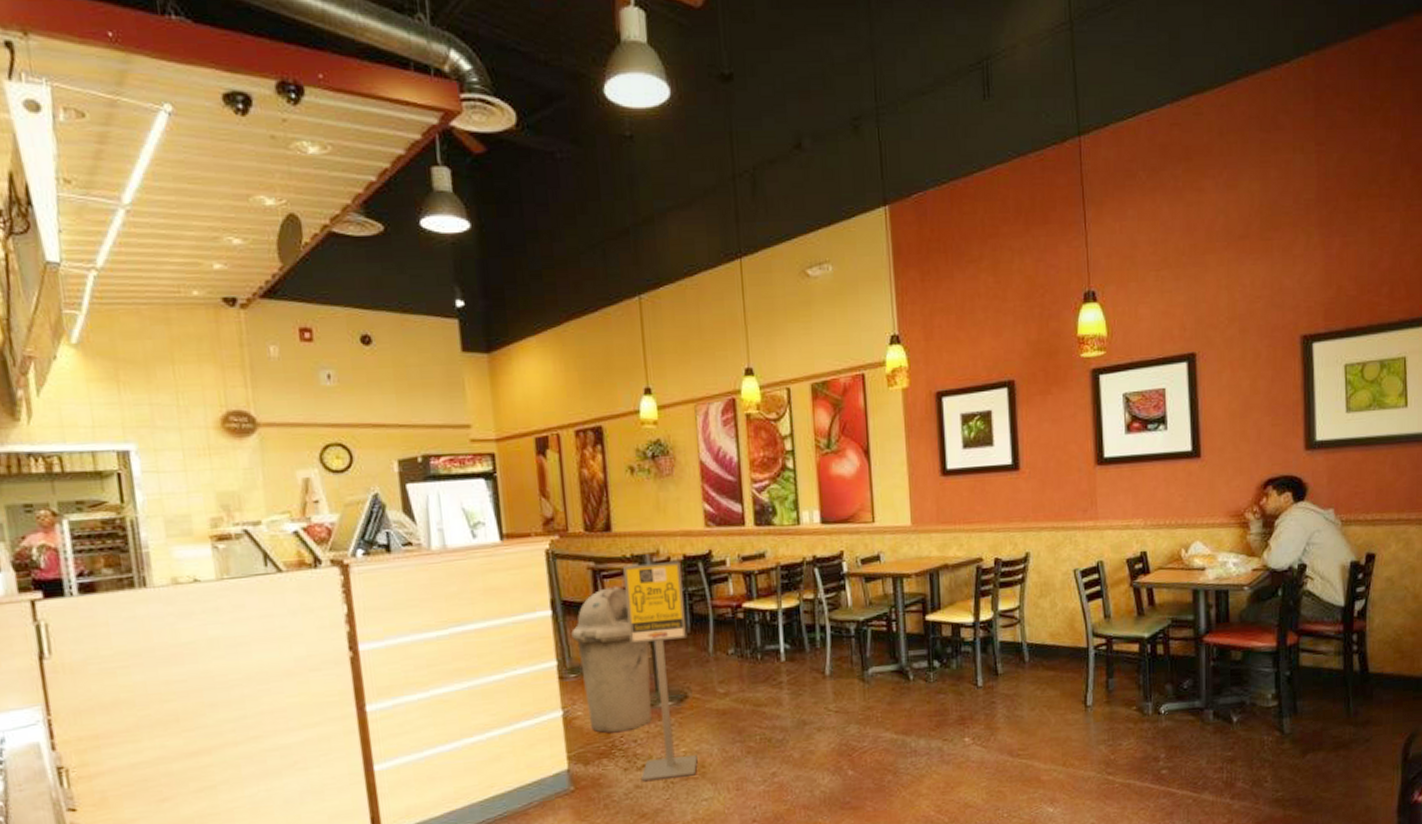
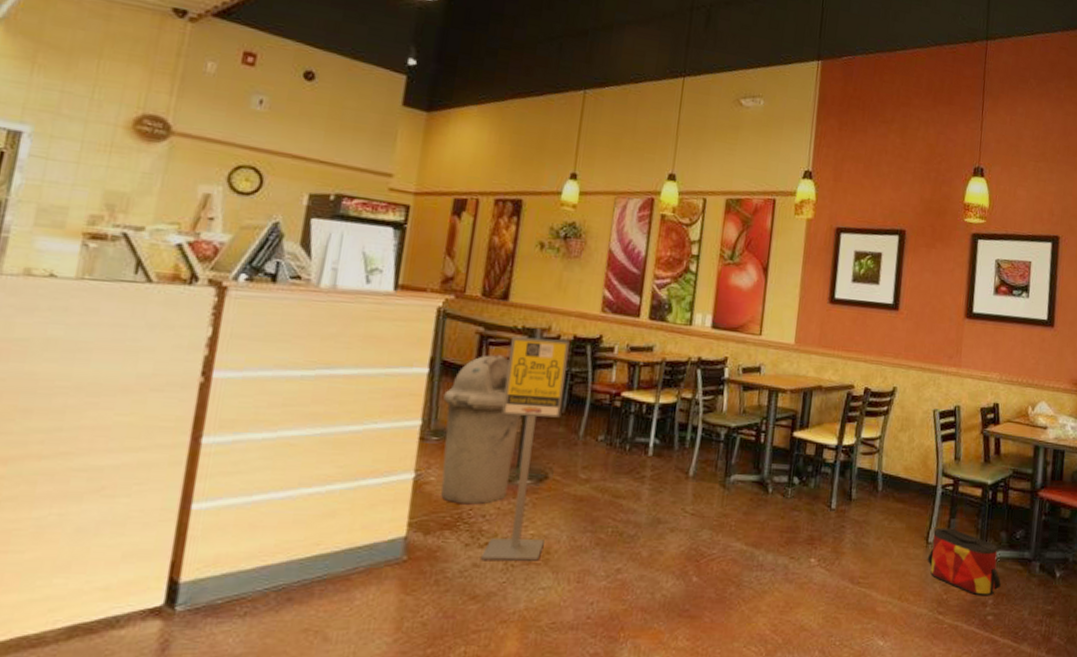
bag: none [1088,688,1172,752] -> present [927,527,1001,596]

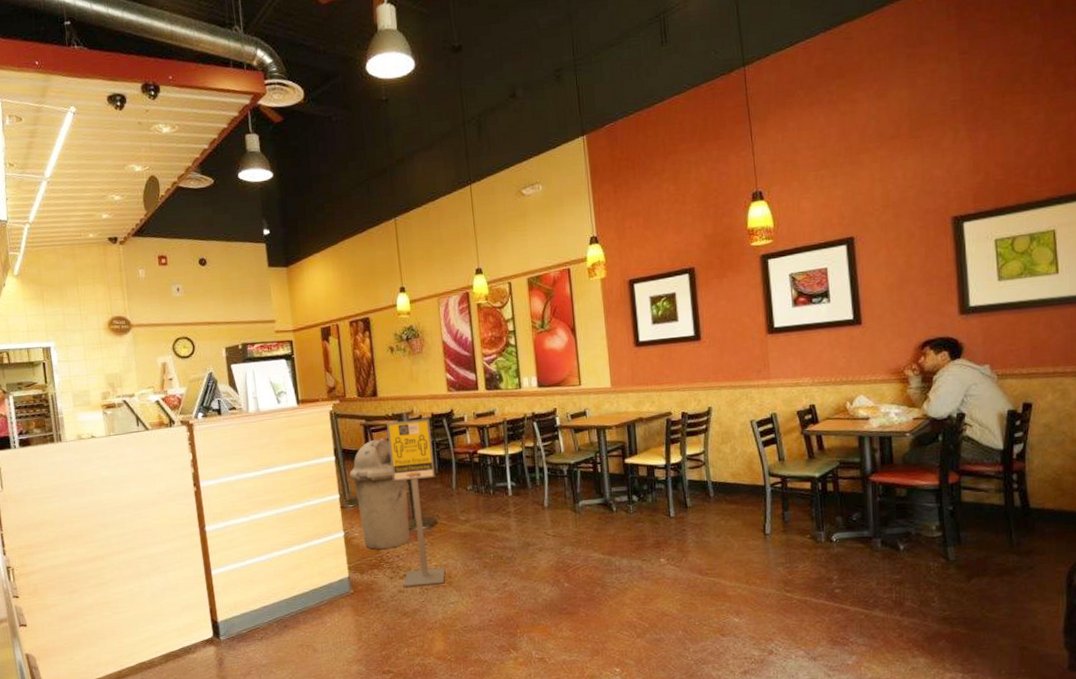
bag: present [927,527,1001,596] -> none [767,519,844,574]

